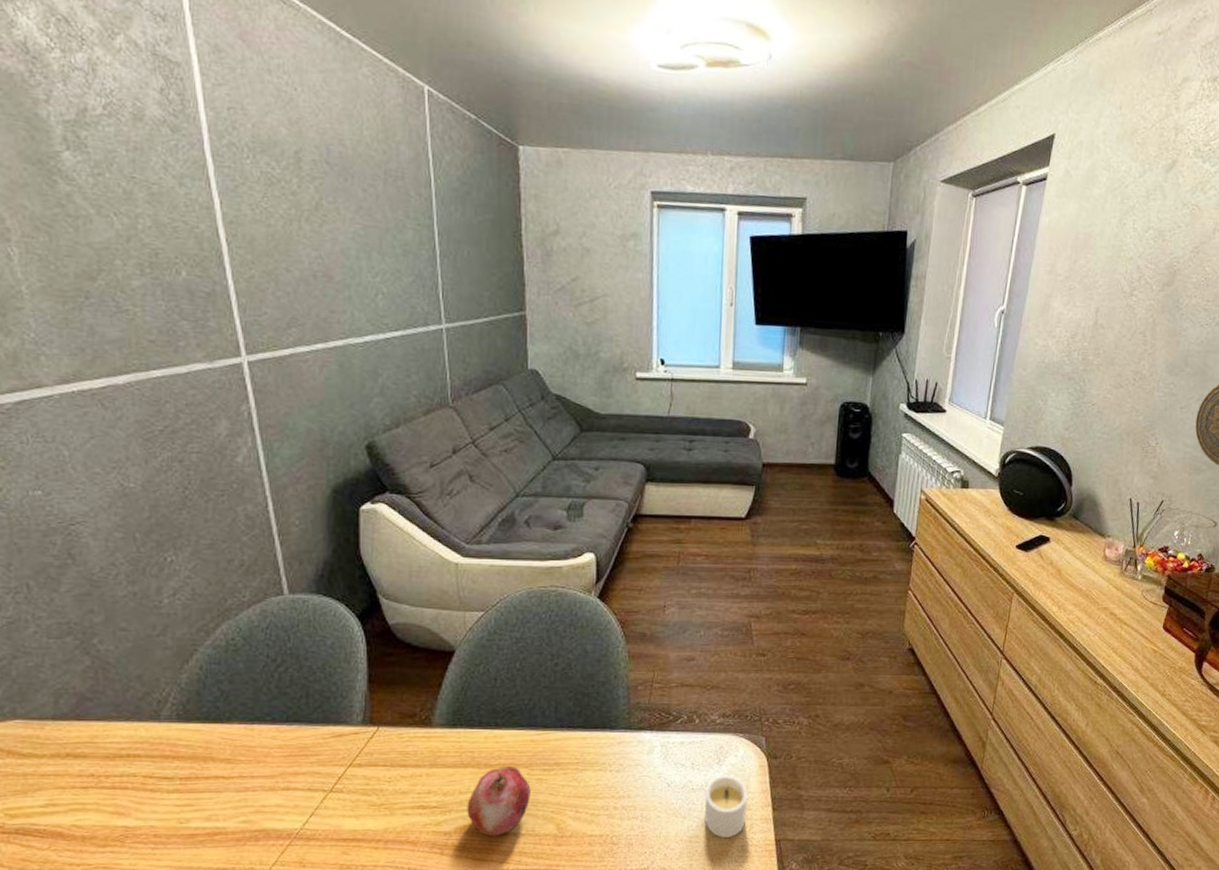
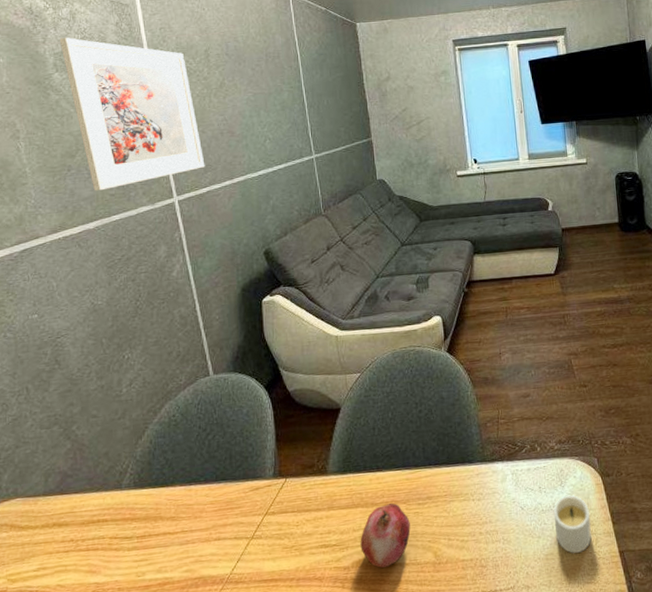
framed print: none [71,98,289,333] -> present [59,38,205,191]

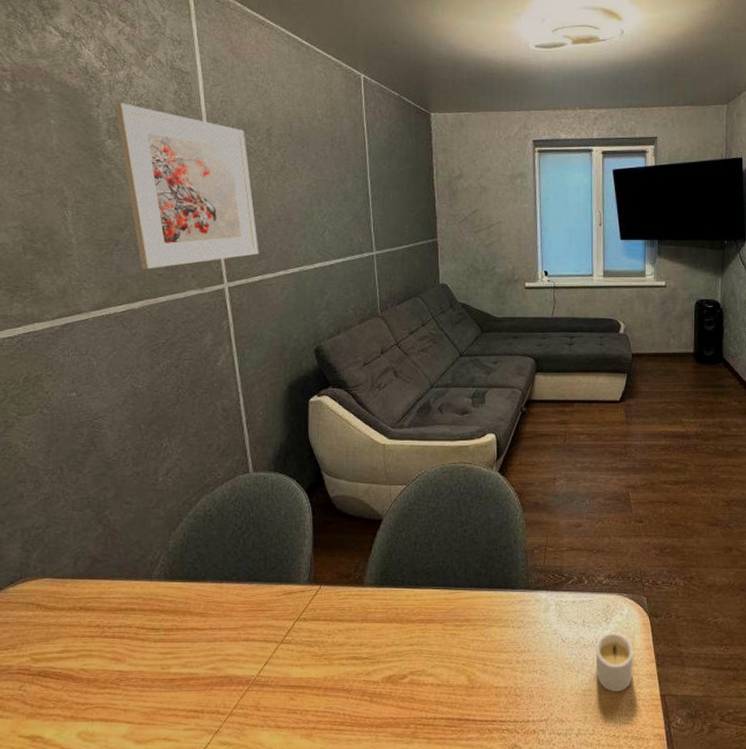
fruit: present [360,503,411,568] -> none [392,622,445,686]

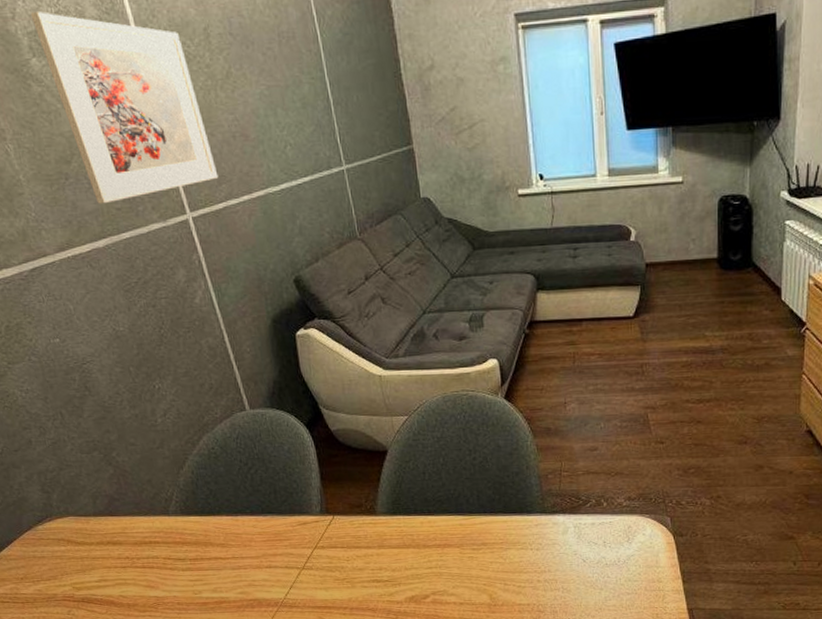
candle: present [596,632,634,692] -> none [619,551,659,607]

